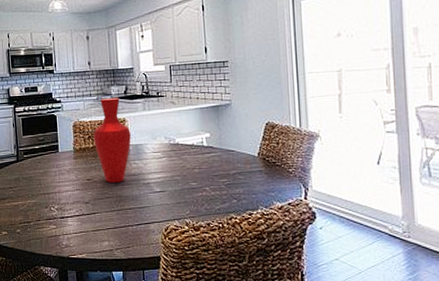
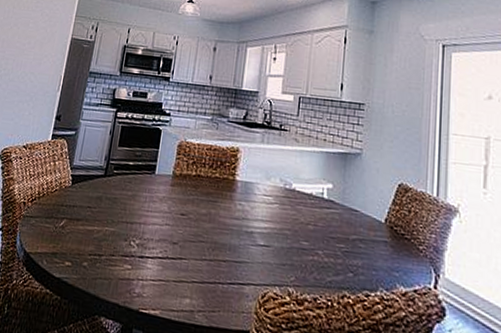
vase: present [93,97,131,183] -> none [197,120,242,225]

